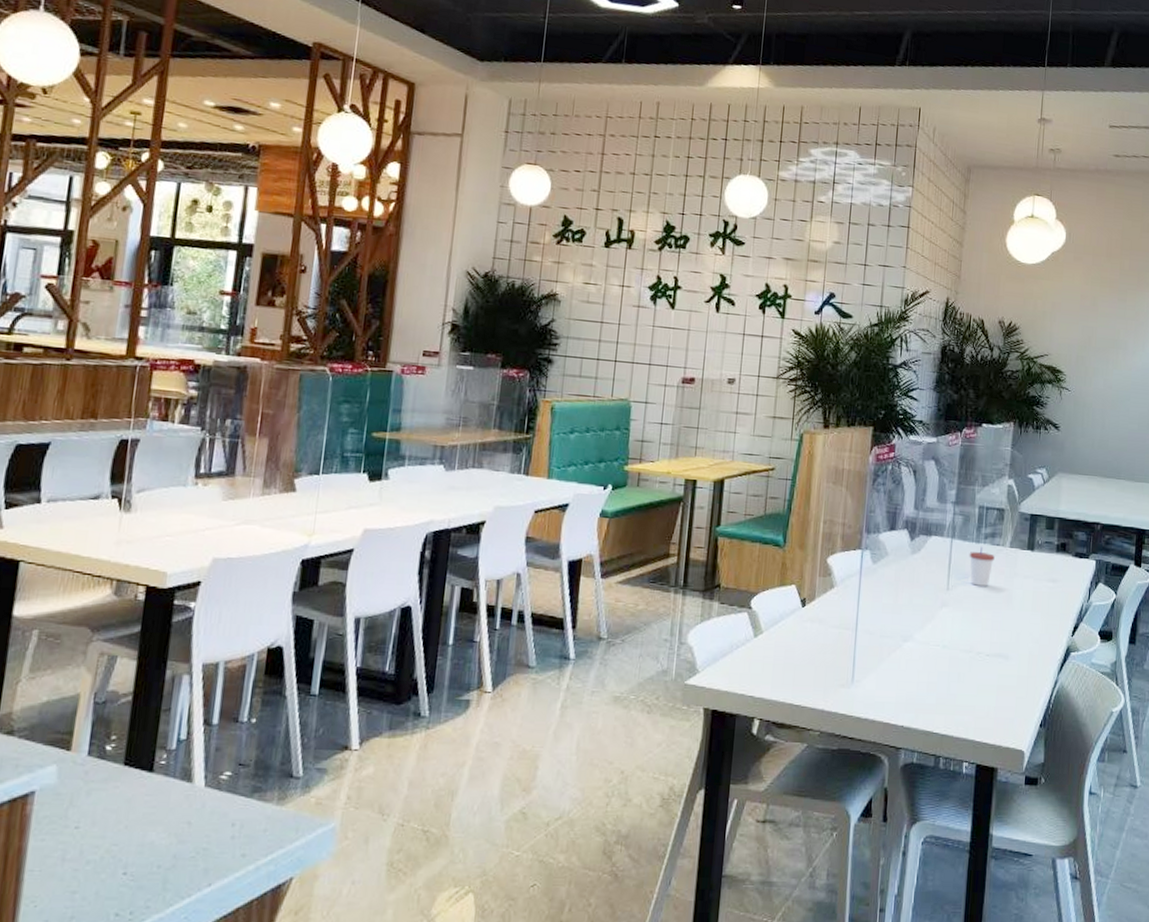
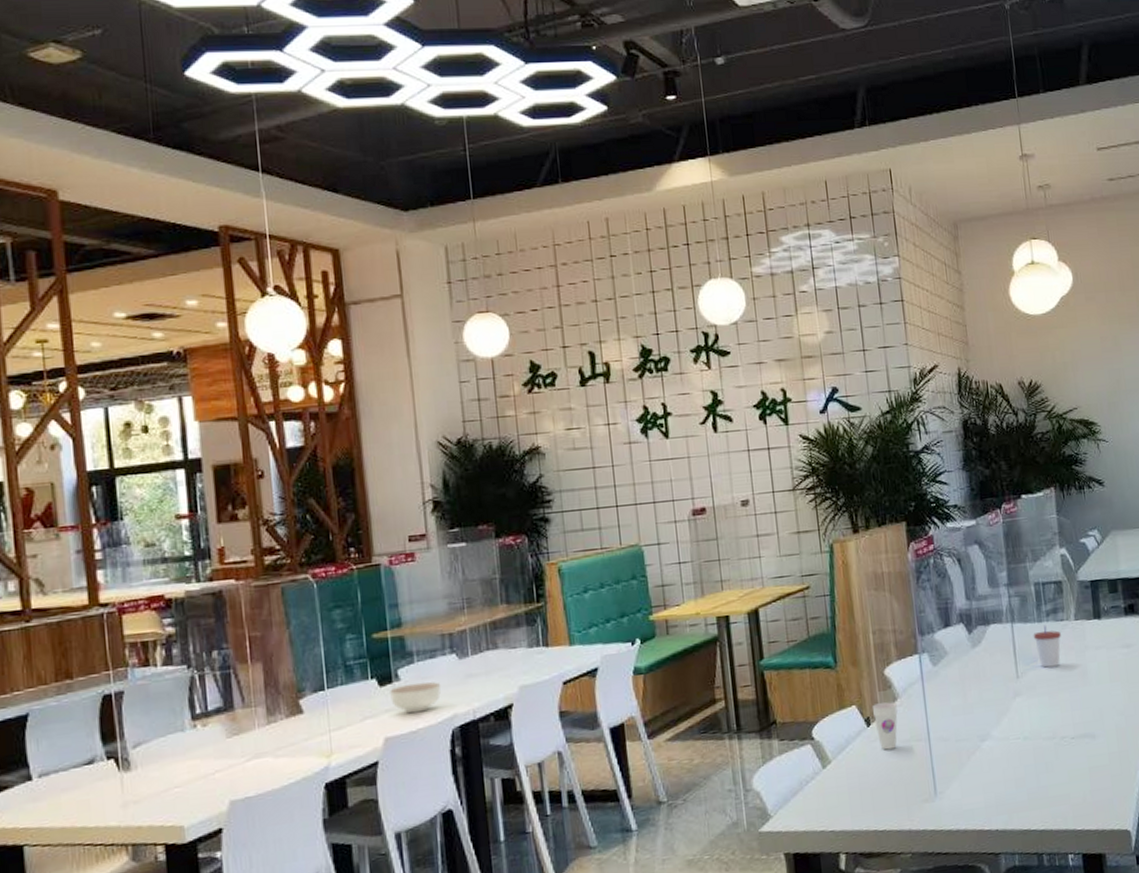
bowl: none [377,484,425,512] -> present [390,682,441,714]
cup: none [809,587,833,632] -> present [871,702,898,750]

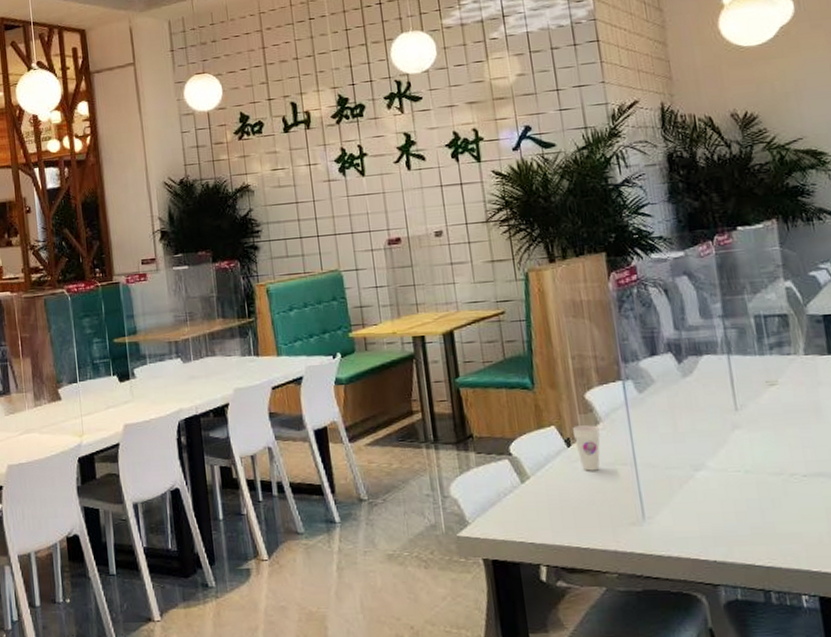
bowl: present [390,682,441,714] -> none [128,380,169,406]
cup: present [1033,625,1061,668] -> none [754,358,788,402]

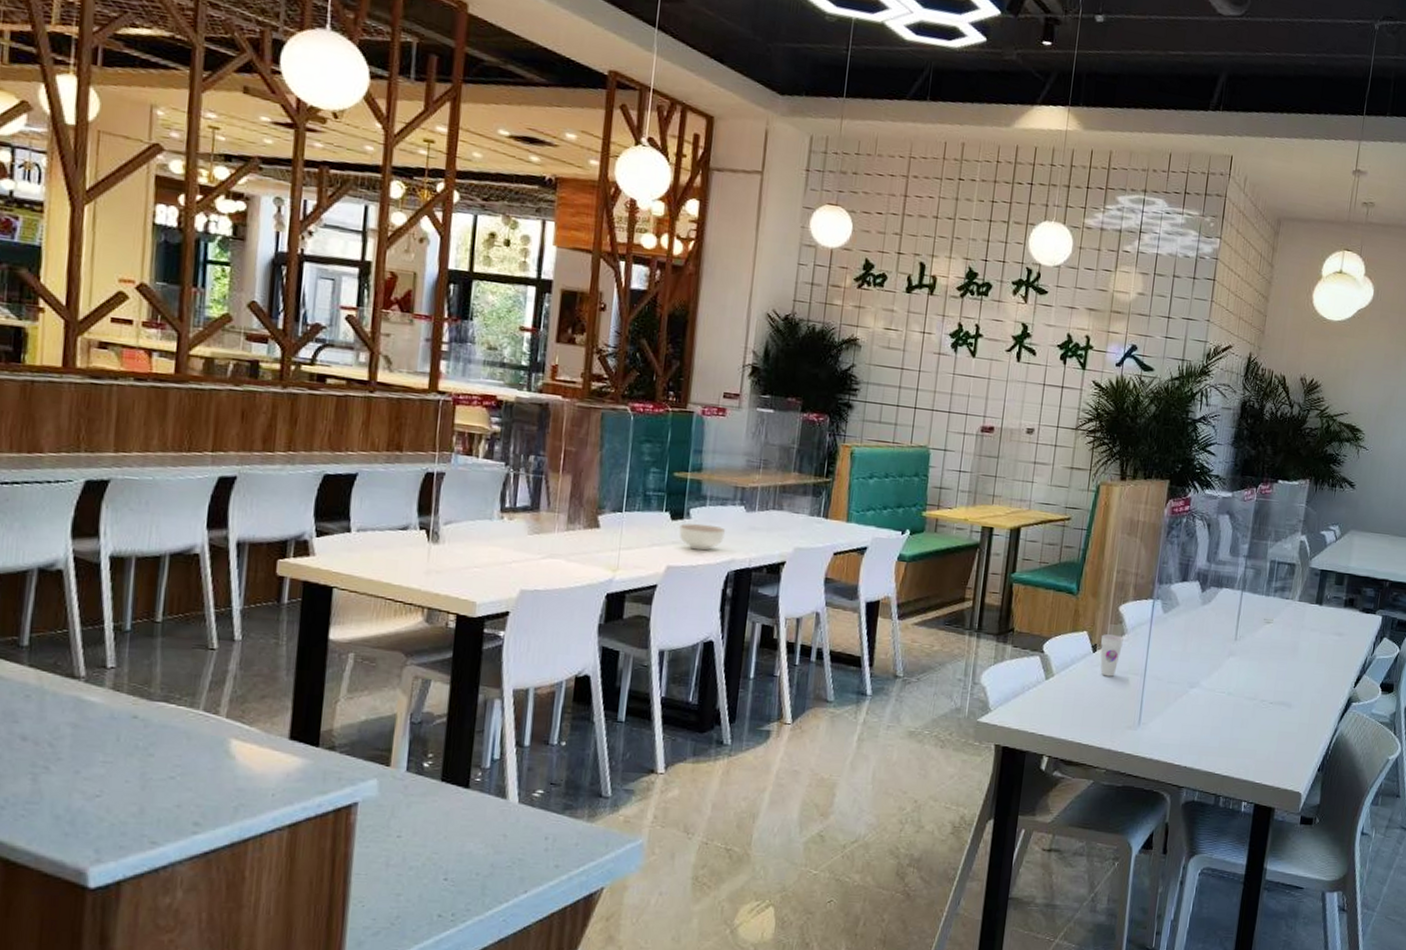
bowl: none [128,380,169,406] -> present [679,523,726,551]

